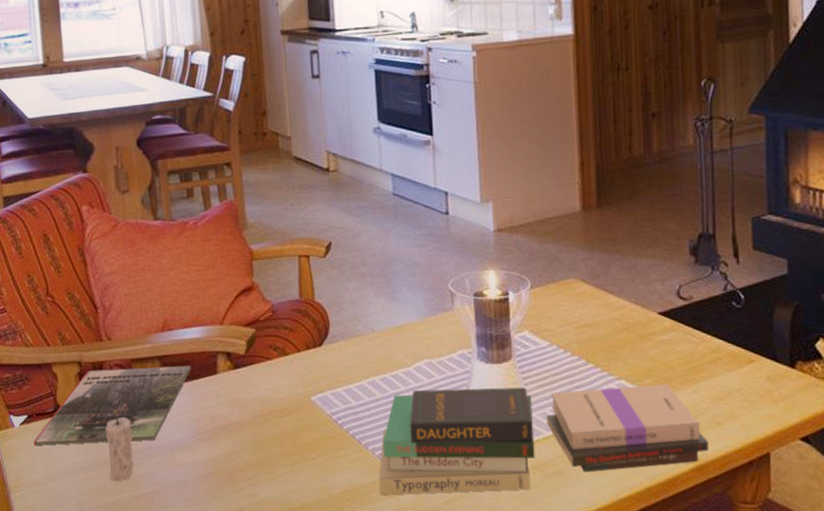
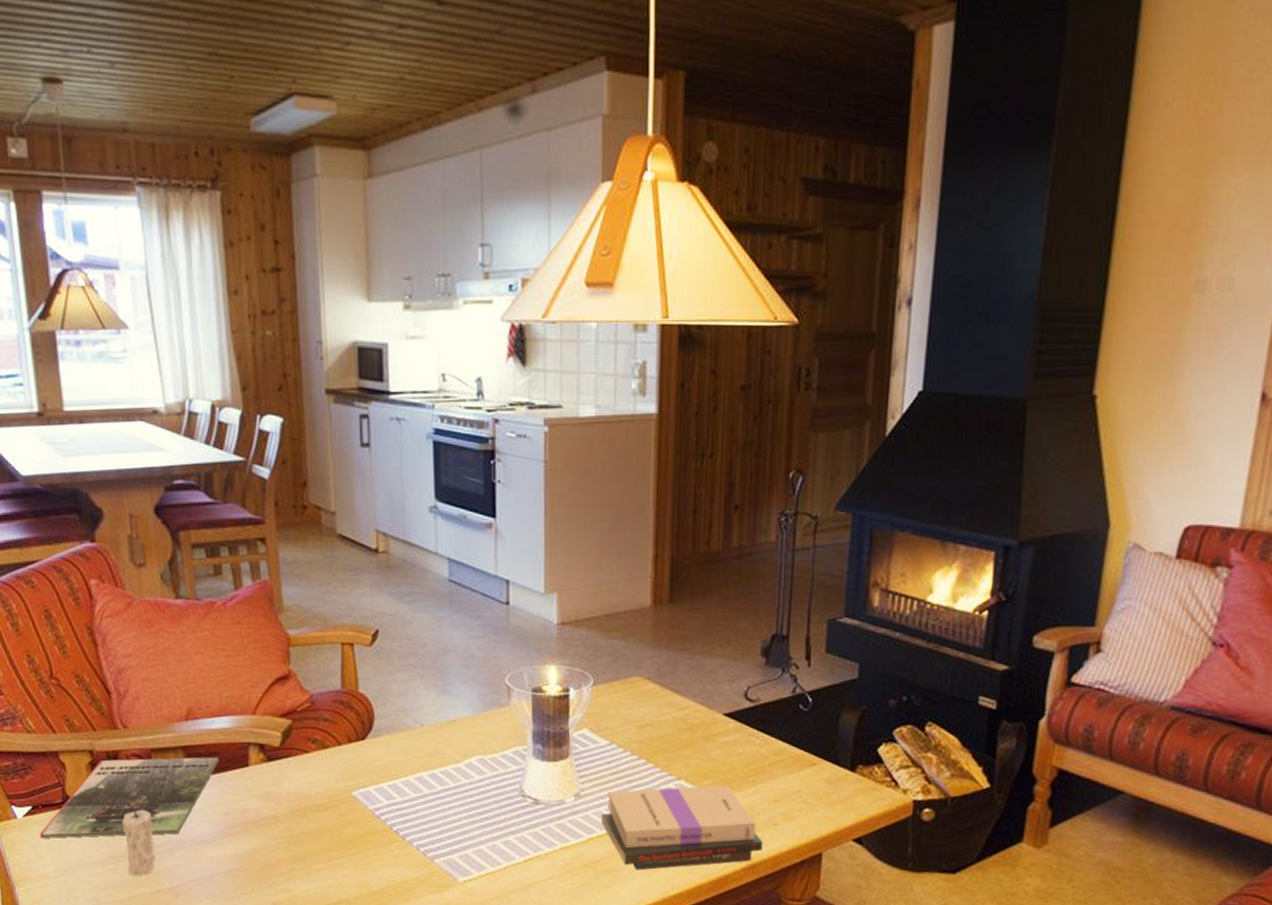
books: present [379,387,535,495] -> none [423,785,588,891]

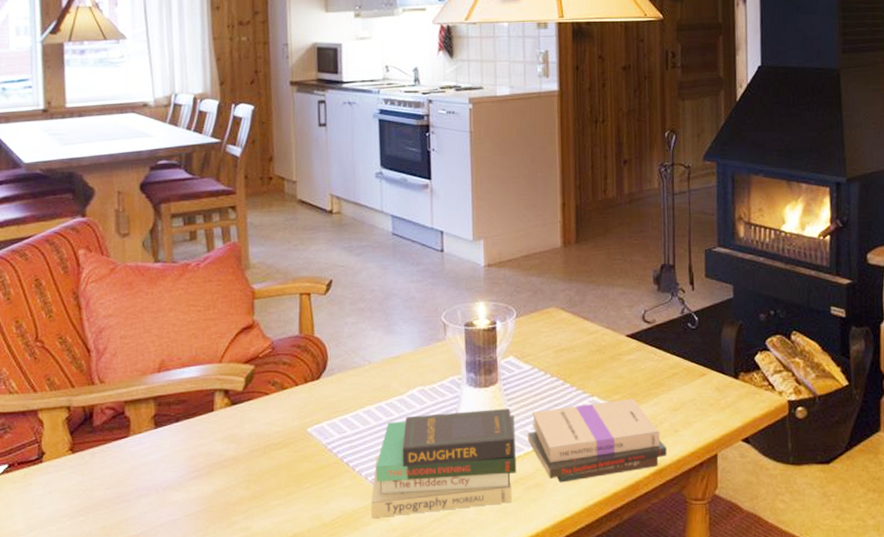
magazine: present [40,757,219,839] -> none [13,405,187,496]
candle: present [122,803,155,876] -> none [93,454,123,527]
books: none [423,785,588,891] -> present [371,408,517,518]

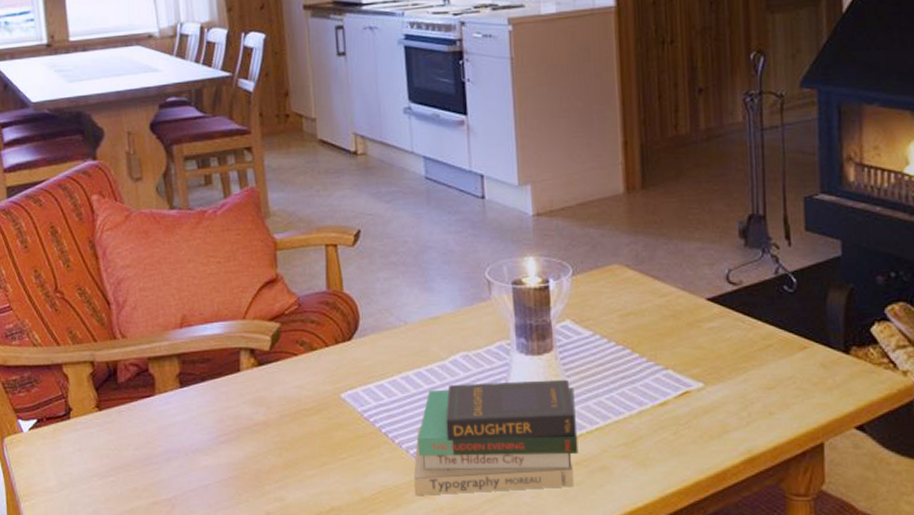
books: present [527,398,667,483] -> none [589,373,760,467]

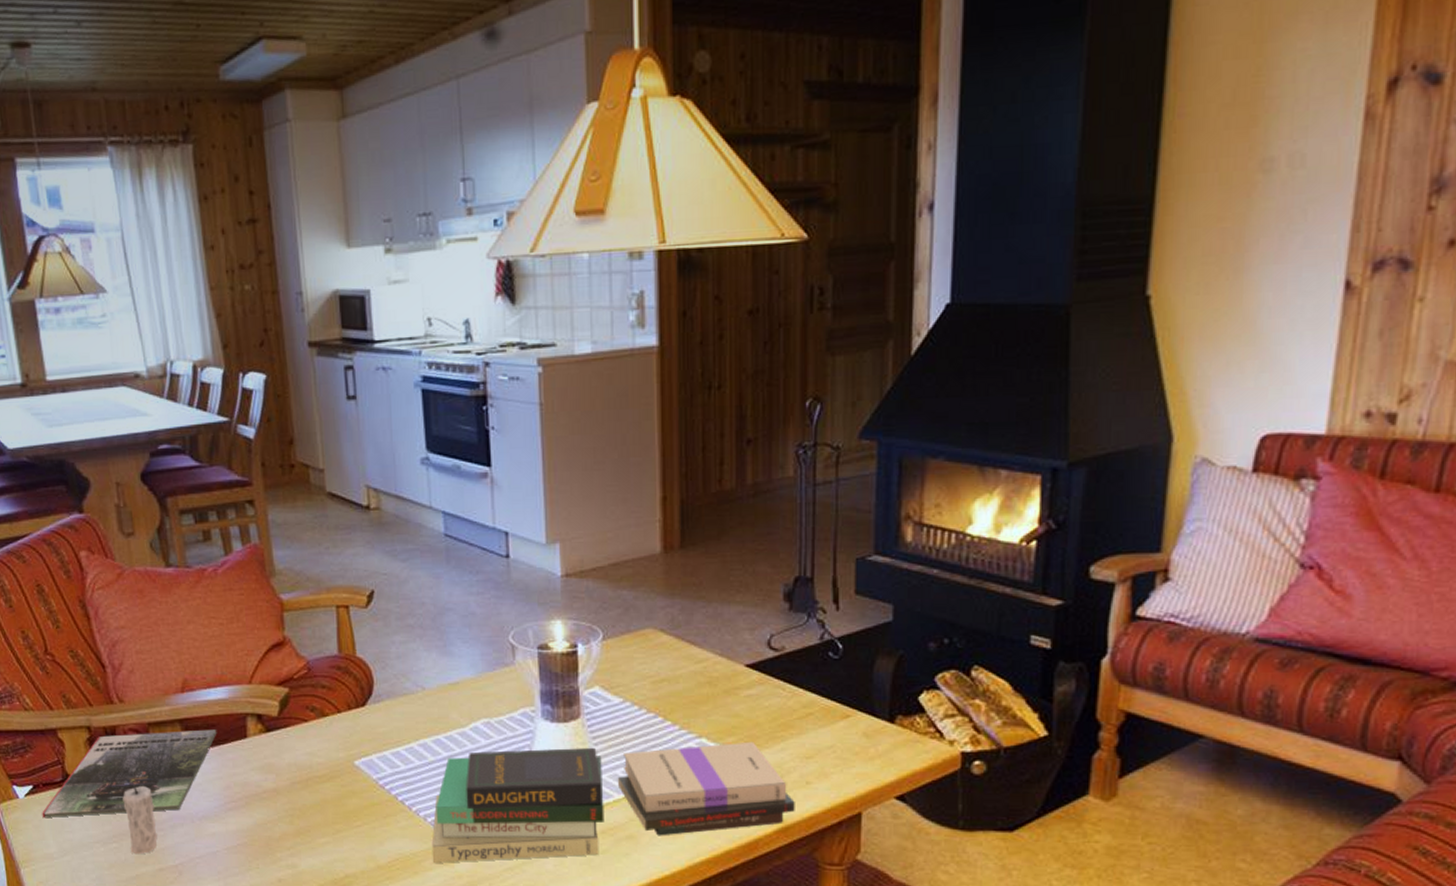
magazine: none [44,364,212,452] -> present [42,729,217,819]
candle: none [121,413,153,488] -> present [123,779,158,855]
books: none [589,373,760,467] -> present [617,741,795,836]

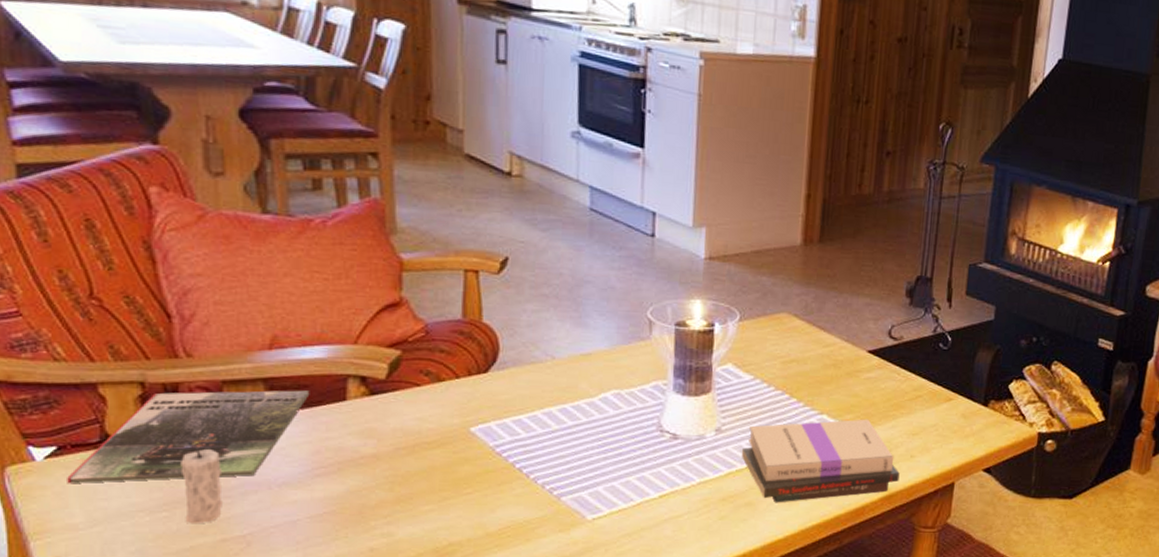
books: present [431,747,605,863] -> none [547,420,729,530]

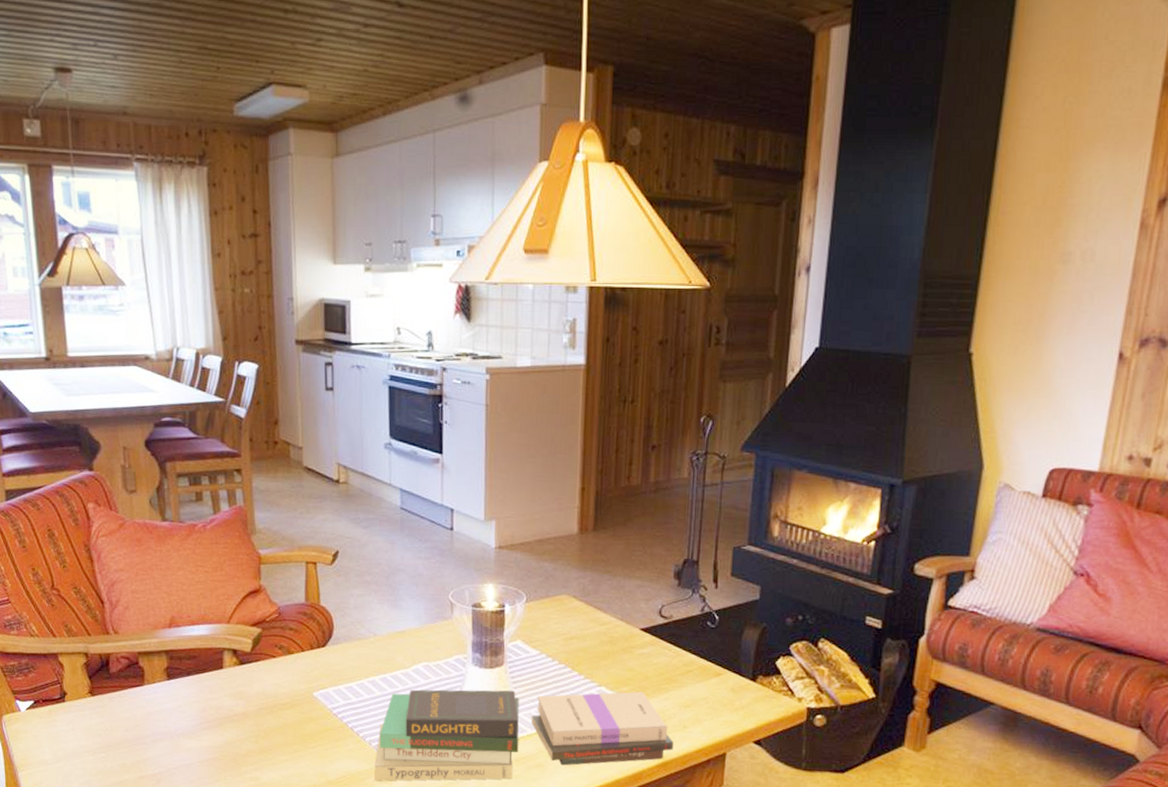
magazine: present [67,390,310,484] -> none [40,660,198,730]
candle: present [181,442,223,524] -> none [112,699,140,764]
books: none [547,420,729,530] -> present [374,689,520,781]

